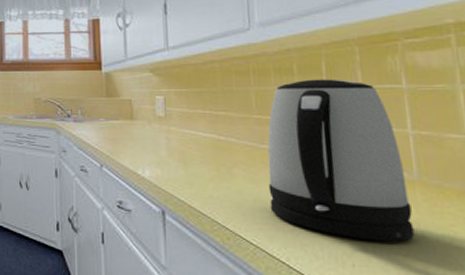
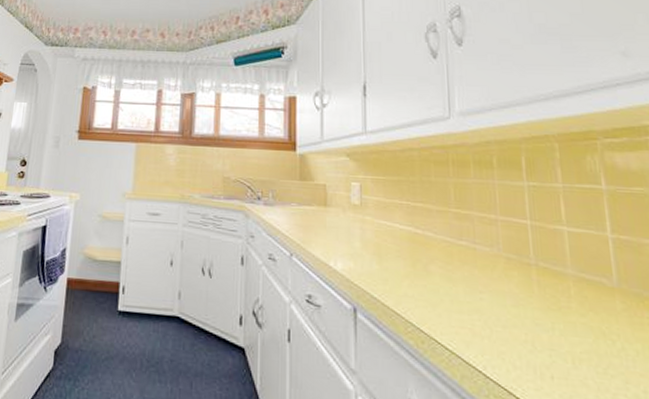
kettle: present [268,79,415,242] -> none [465,174,615,354]

